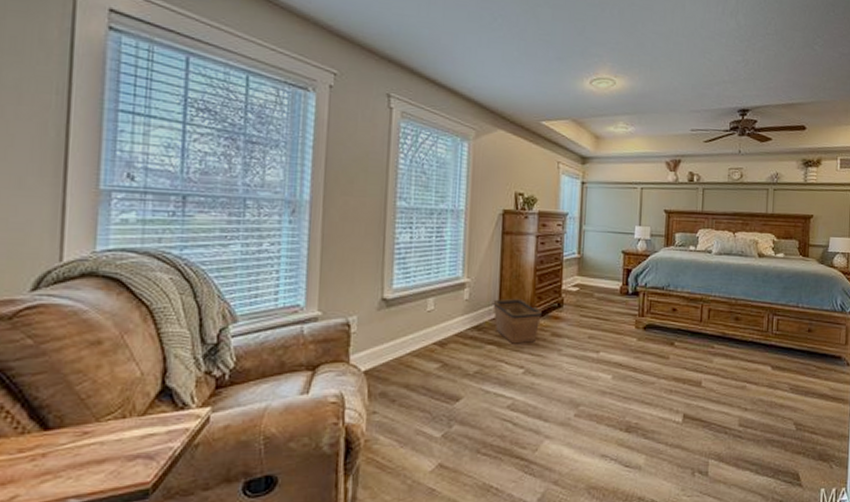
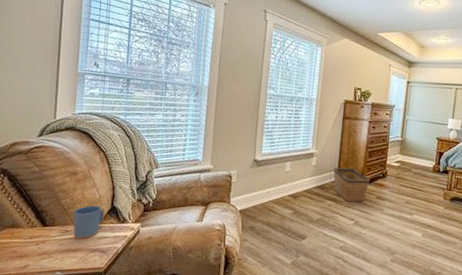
mug: none [95,388,150,441] -> present [73,205,104,239]

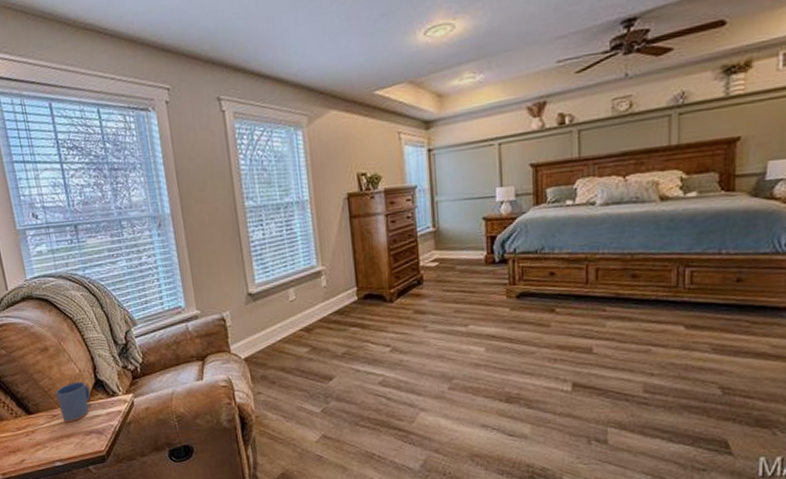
bicycle basket: present [333,167,370,203] -> none [350,279,401,325]

